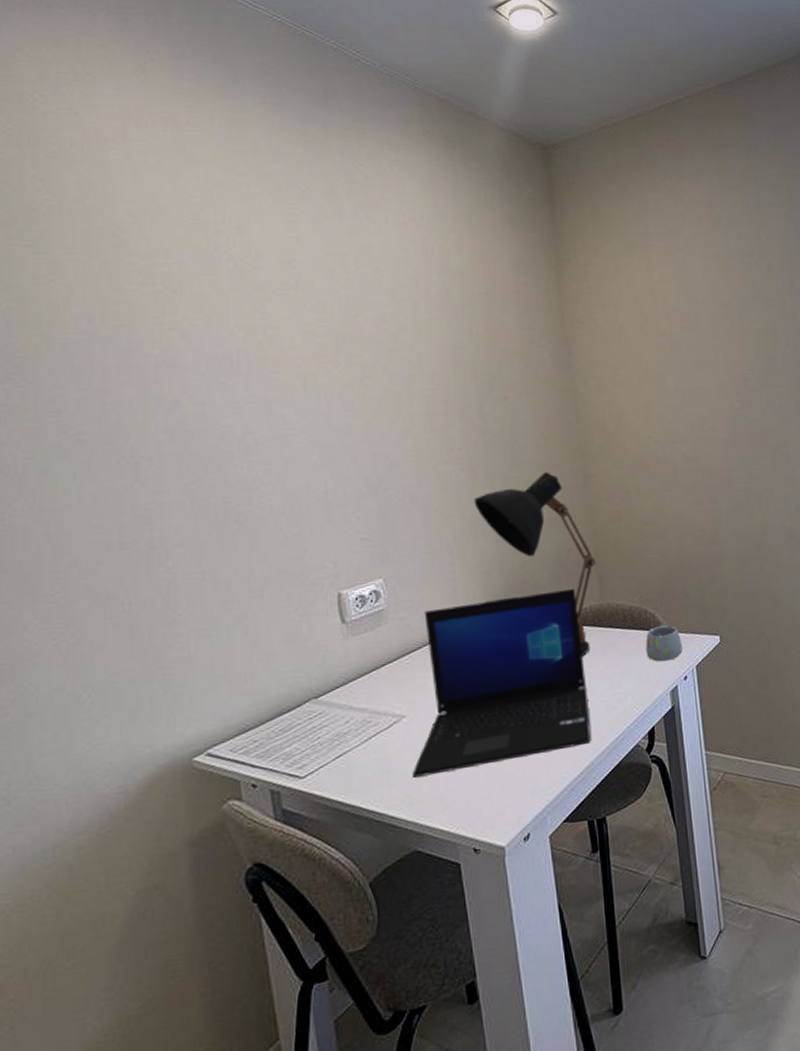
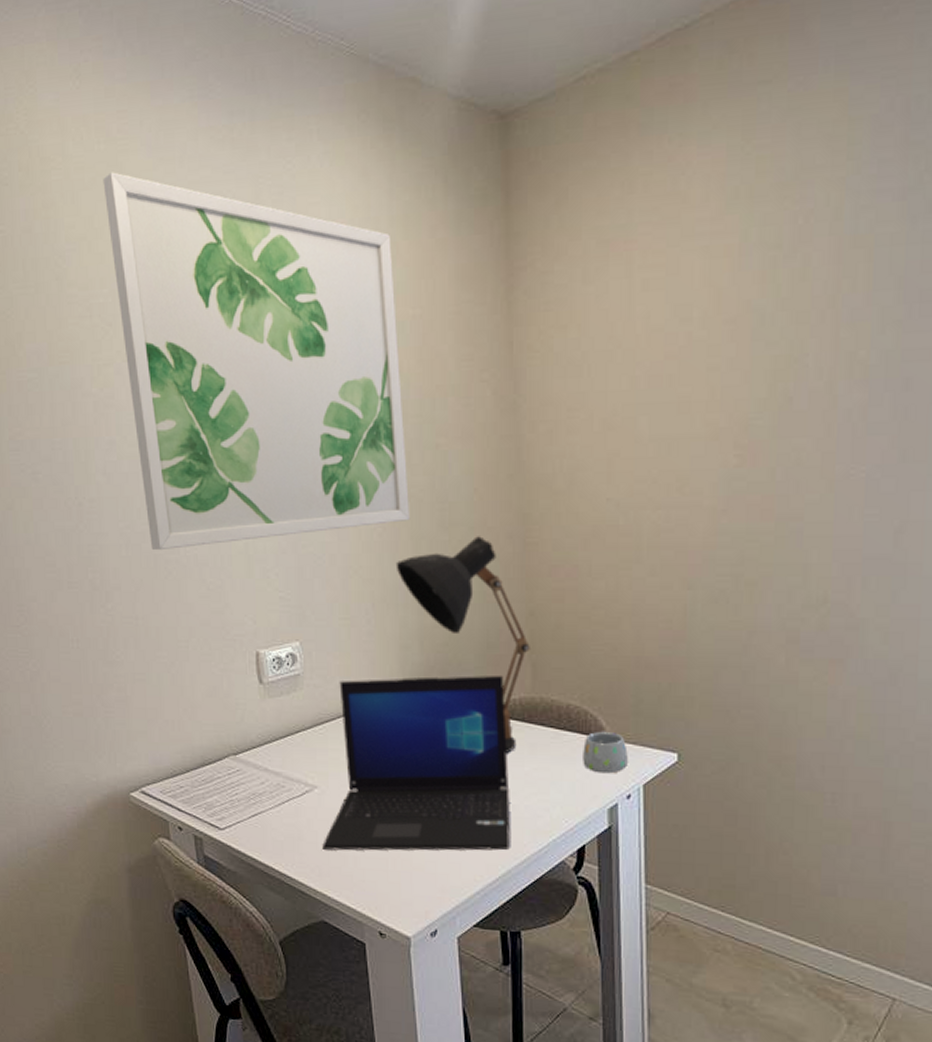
wall art: none [169,157,485,504] -> present [103,172,411,551]

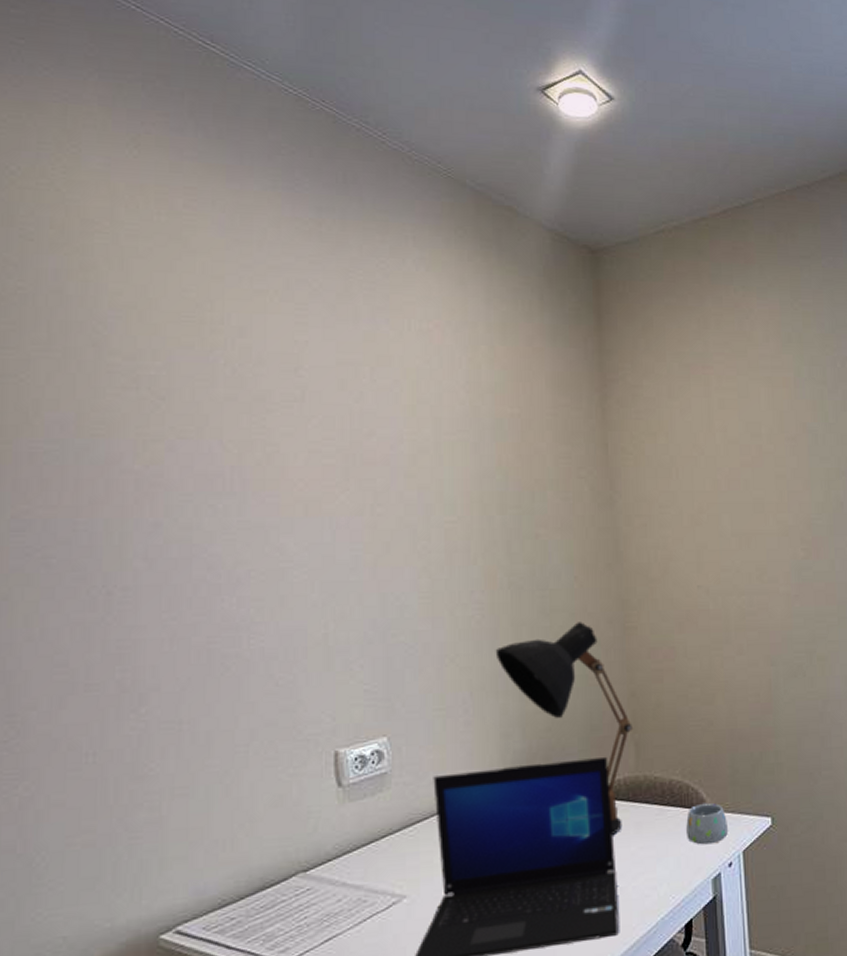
wall art: present [103,172,411,551] -> none [162,245,511,644]

